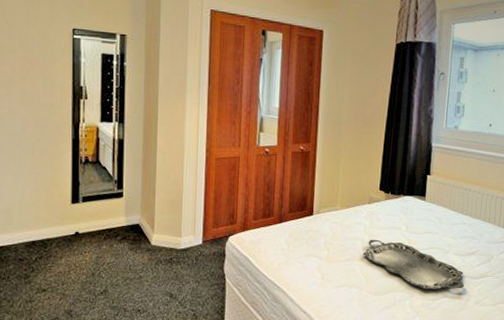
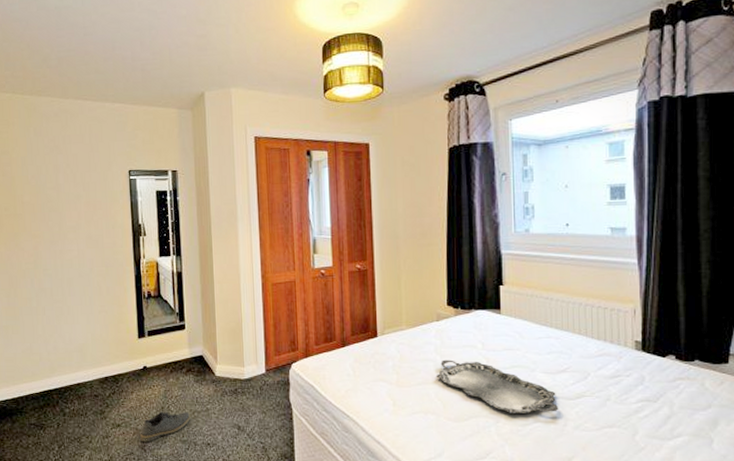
shoe: none [67,277,123,308] -> present [140,411,191,443]

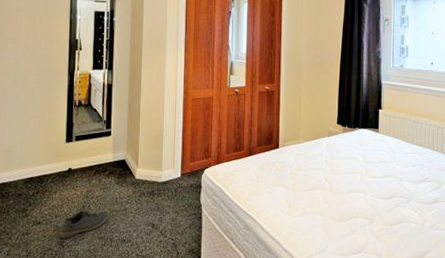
serving tray: present [436,359,559,414] -> none [324,169,419,216]

